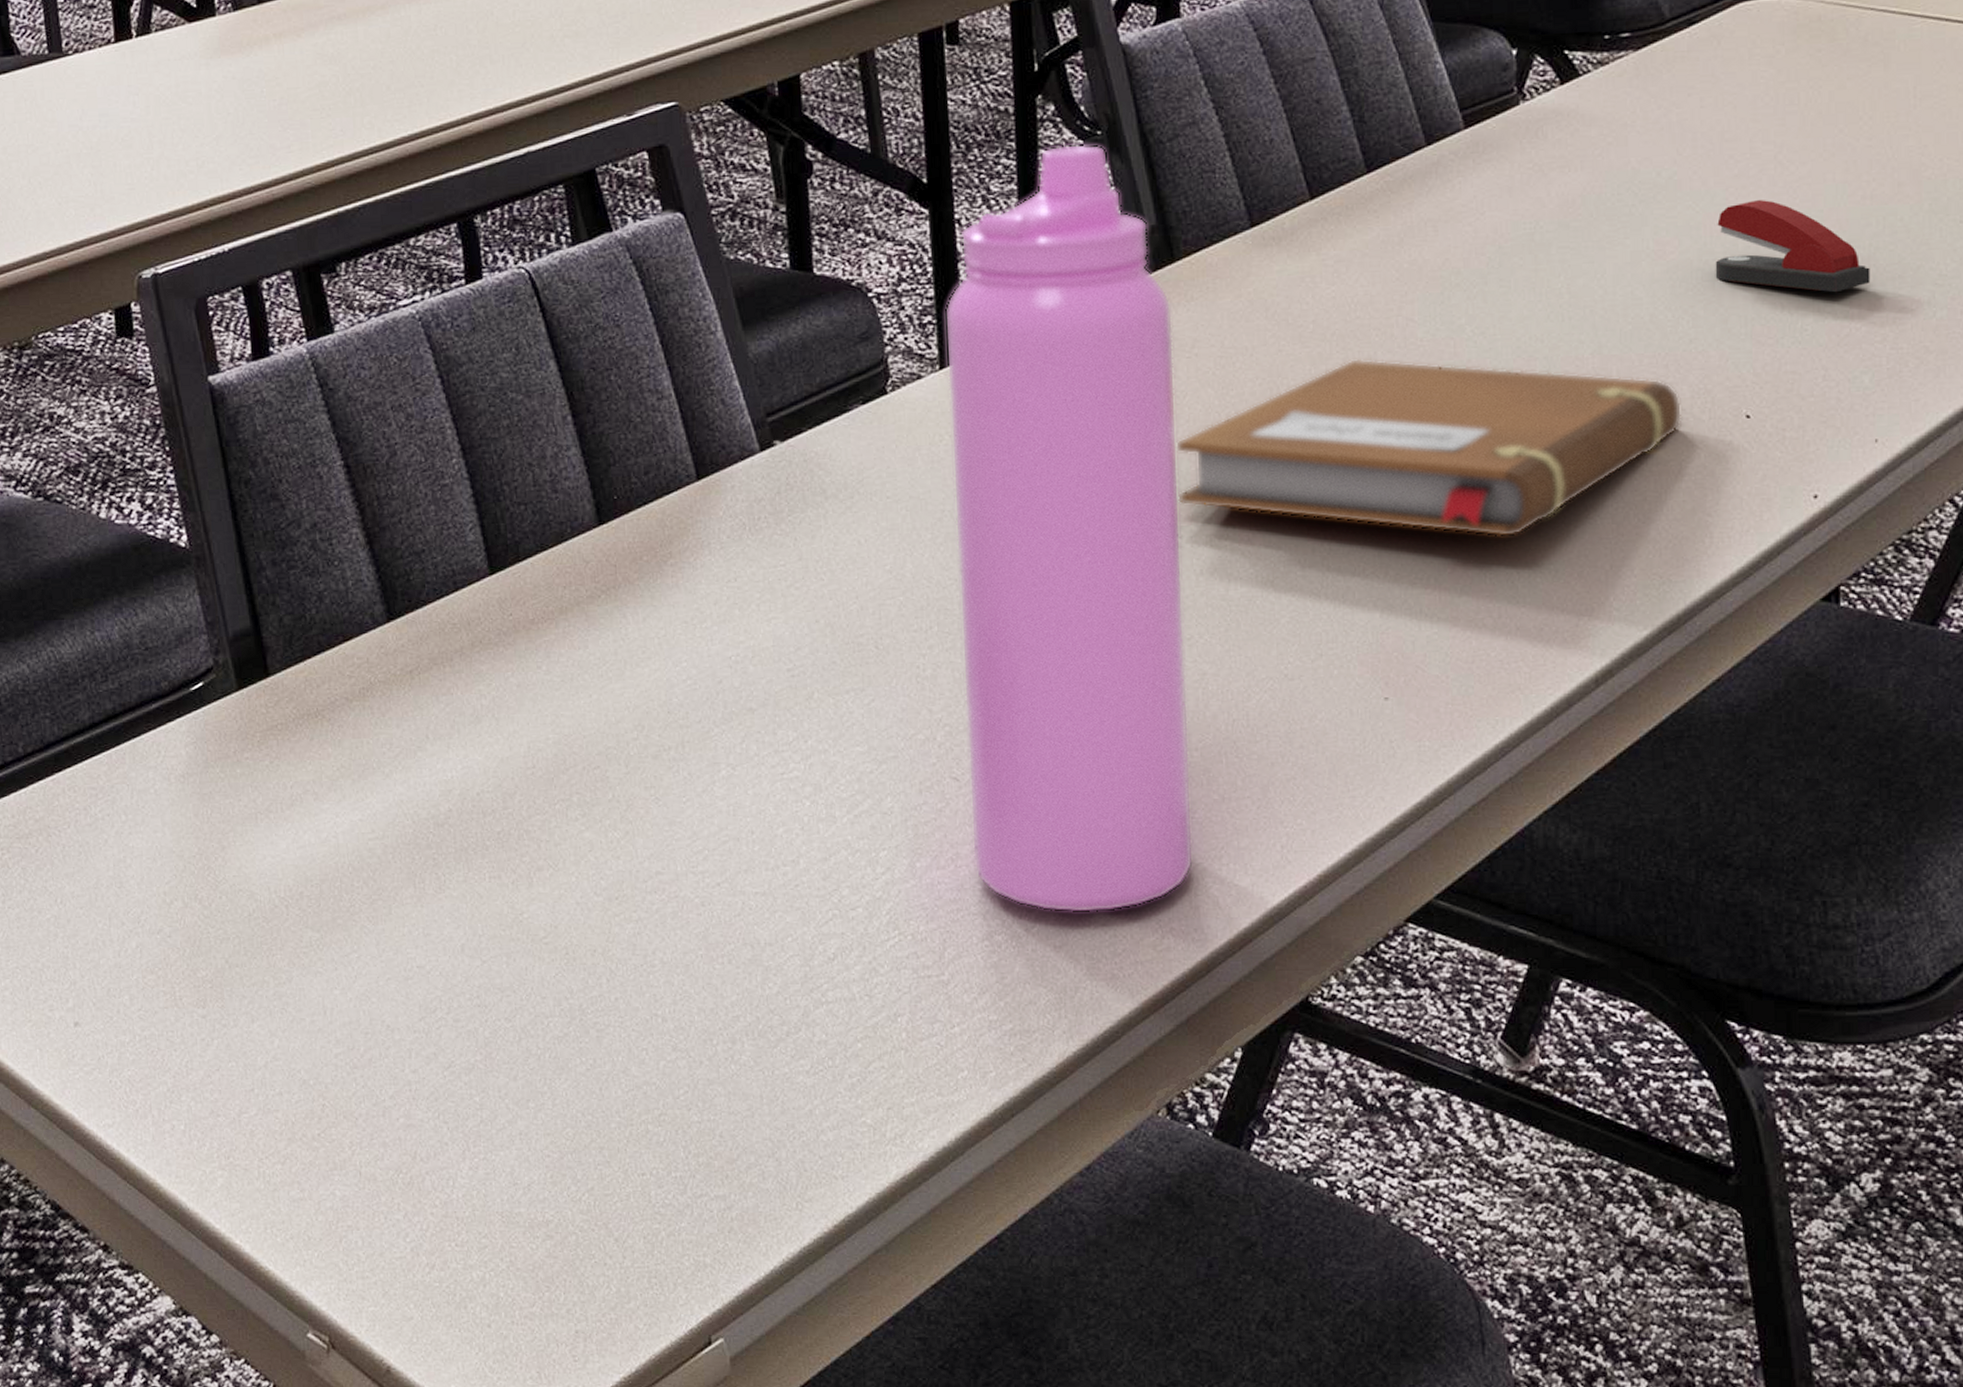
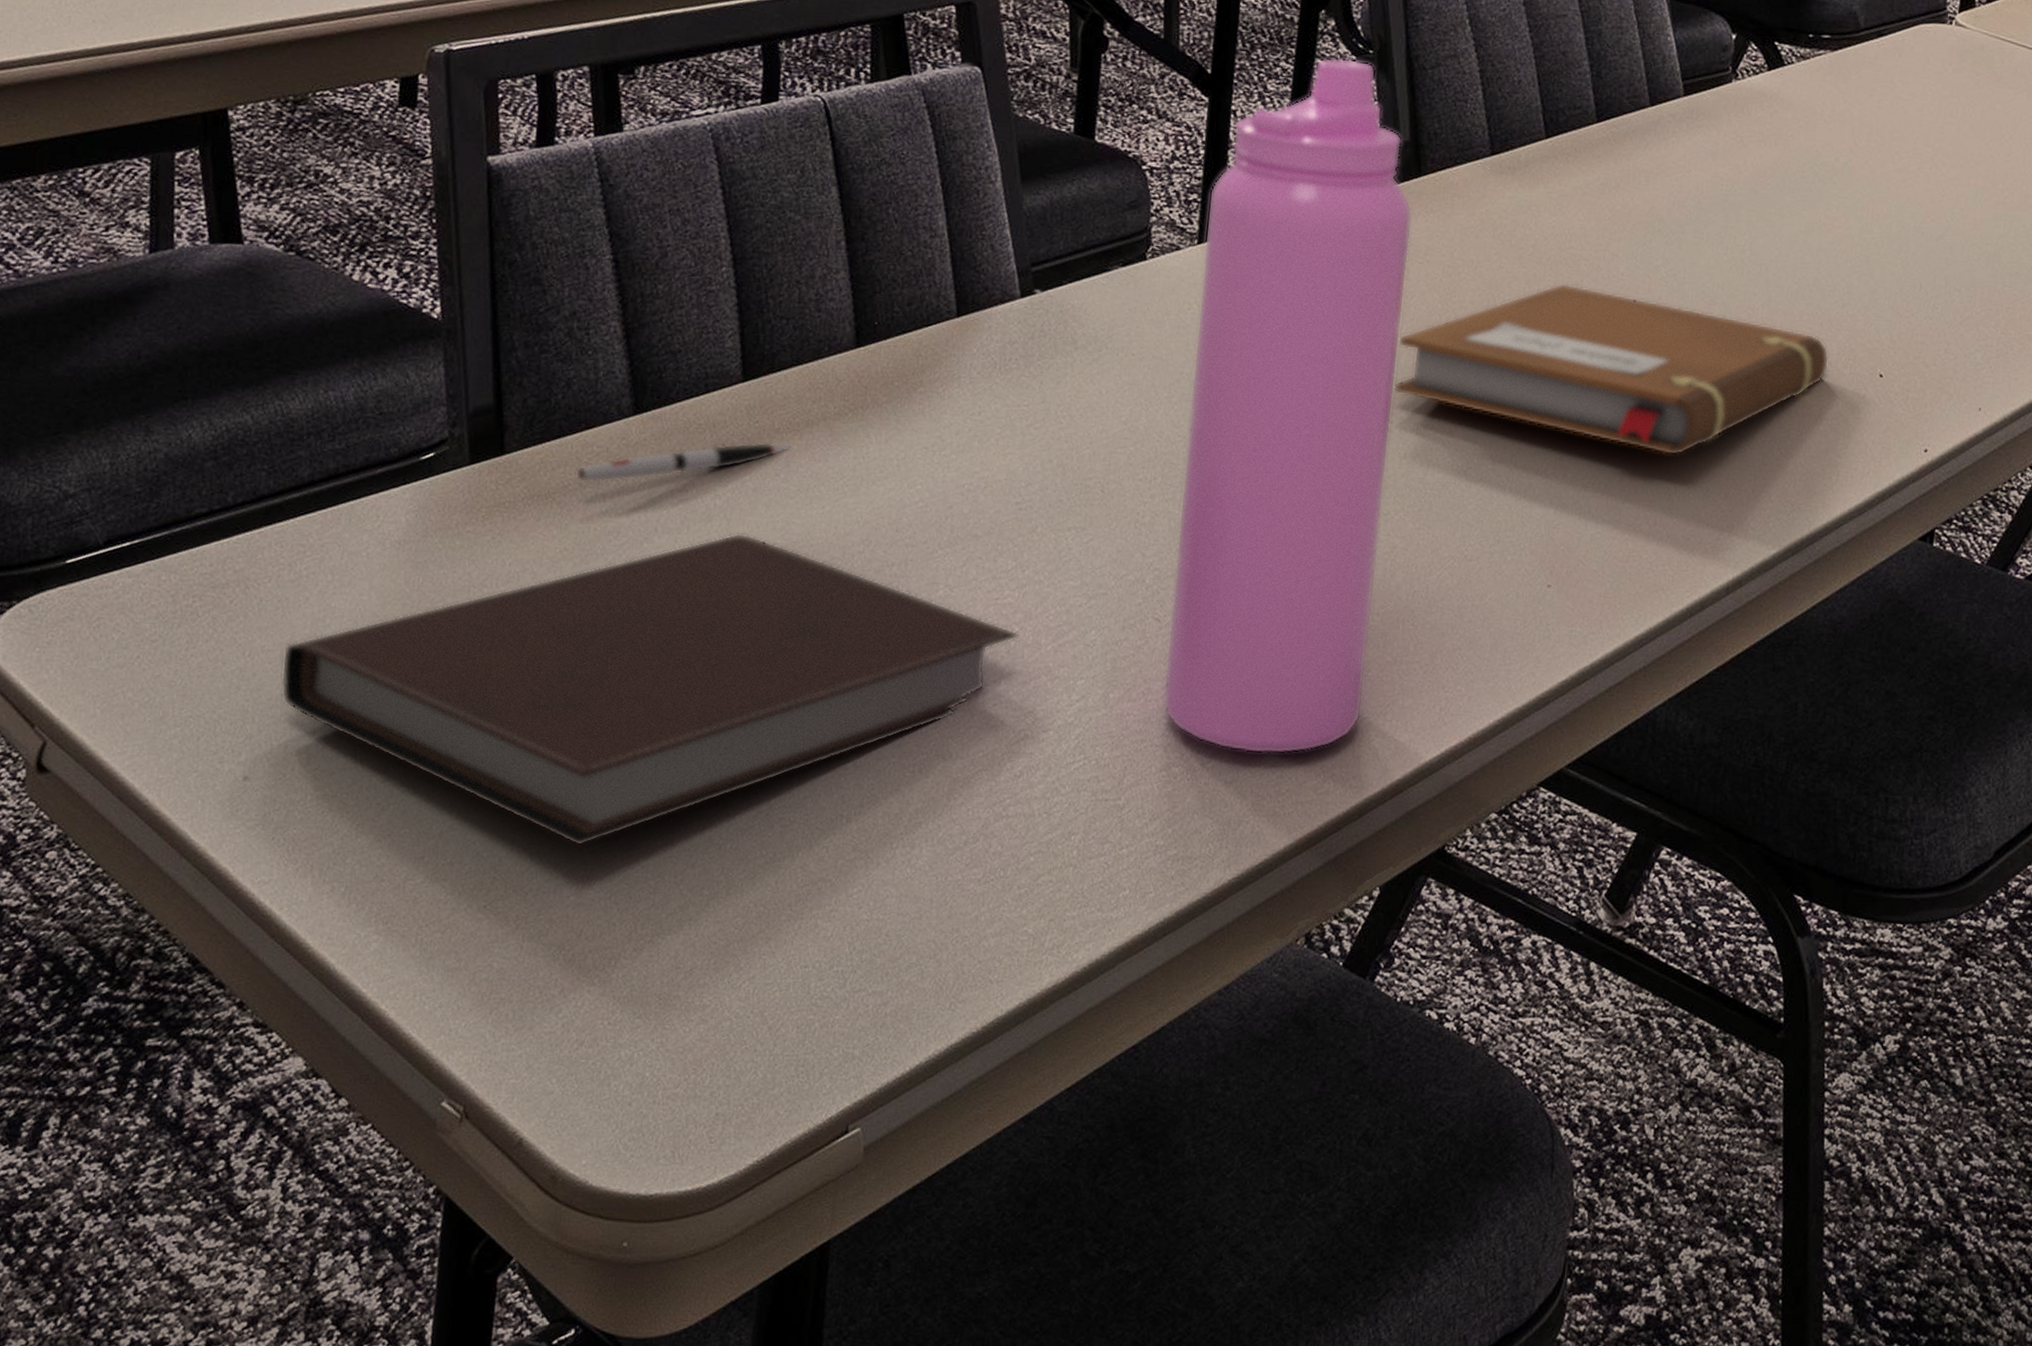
notebook: none [92,732,811,1068] -> present [281,533,1019,847]
pen: none [341,633,550,697] -> present [577,442,792,483]
stapler: present [1715,200,1871,293] -> none [1870,192,1994,280]

